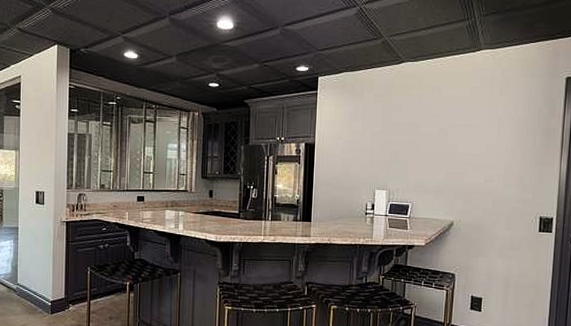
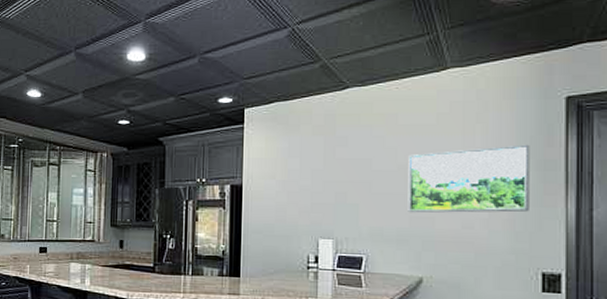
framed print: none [445,115,538,169] -> present [408,144,530,213]

